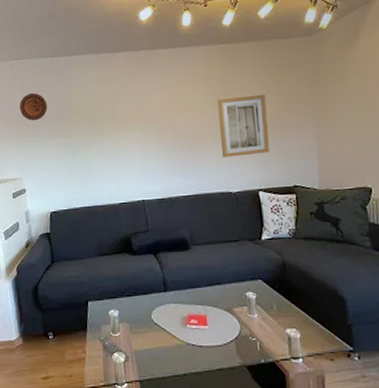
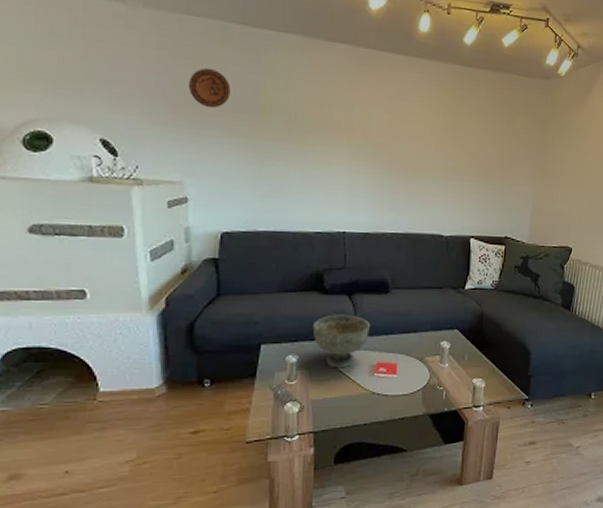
decorative bowl: none [127,271,177,321] -> present [312,314,370,368]
wall art: present [217,94,270,158] -> none [439,129,494,198]

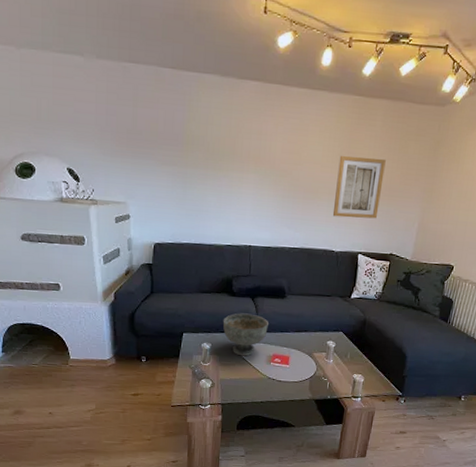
decorative plate: present [189,68,231,109] -> none [131,108,162,142]
wall art: none [439,129,494,198] -> present [332,156,386,219]

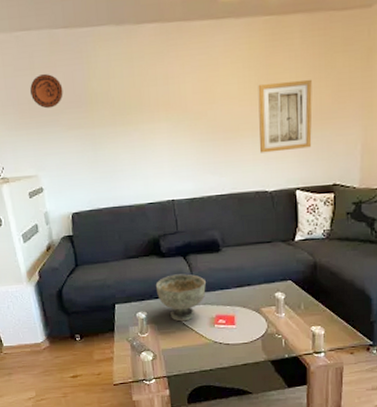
decorative plate: none [131,108,162,142] -> present [30,74,64,109]

